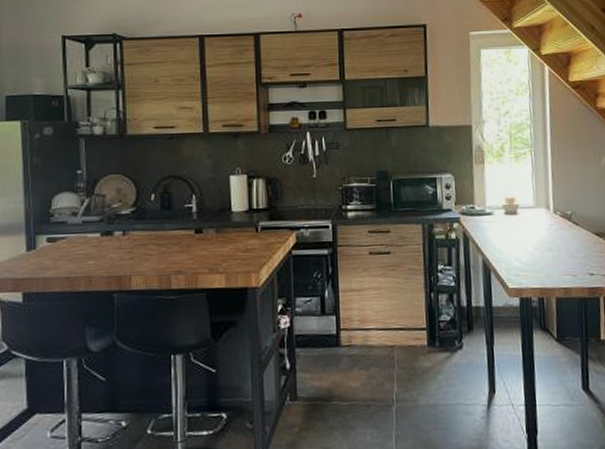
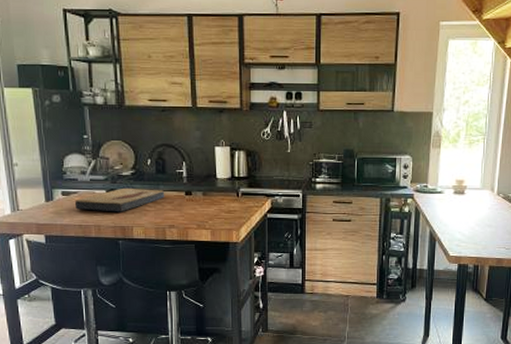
fish fossil: none [61,228,171,259] -> present [74,187,165,212]

